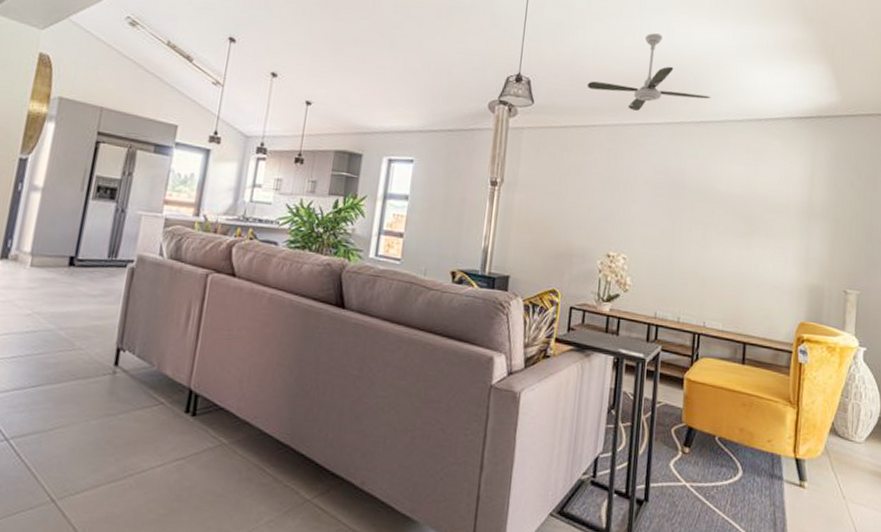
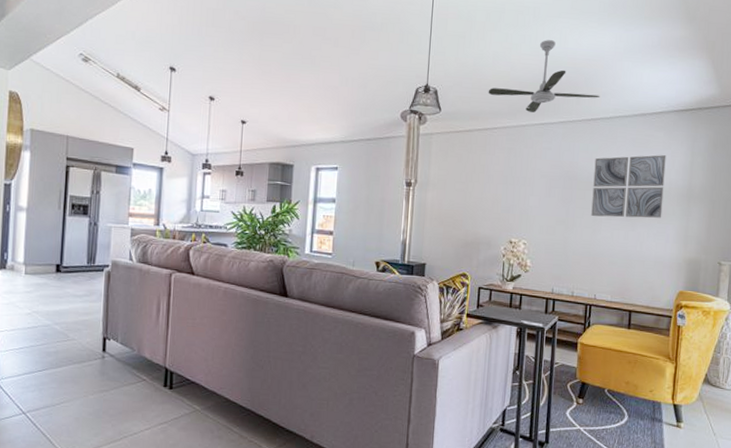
wall art: none [700,164,784,237] -> present [591,155,666,219]

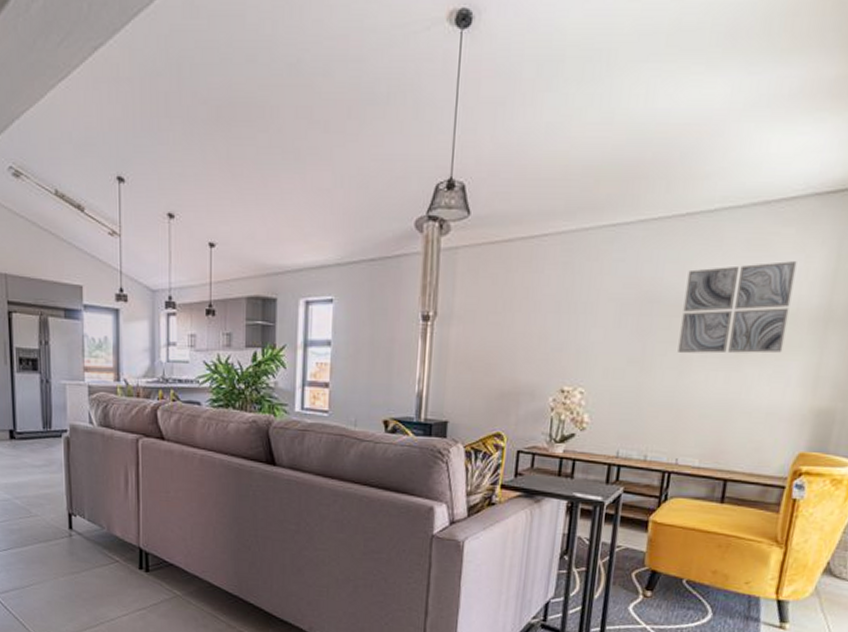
ceiling fan: present [488,40,601,112] -> none [536,98,703,209]

